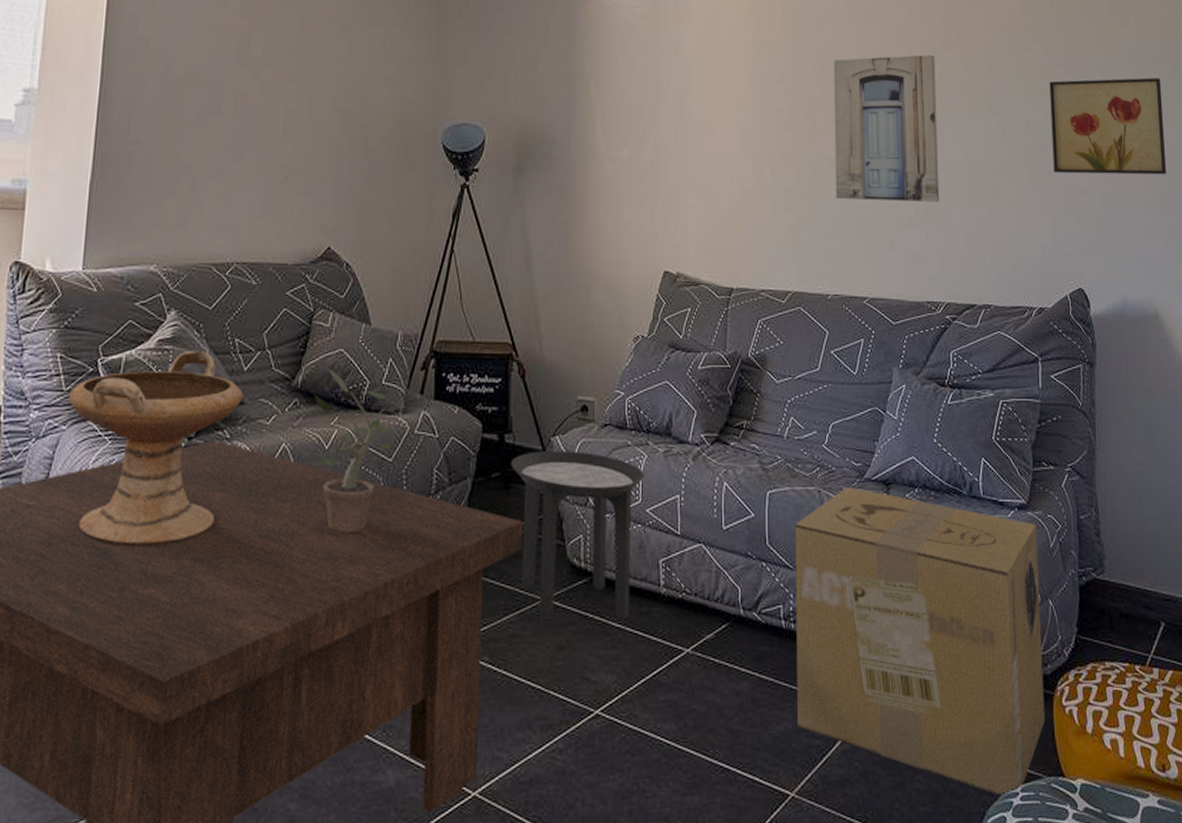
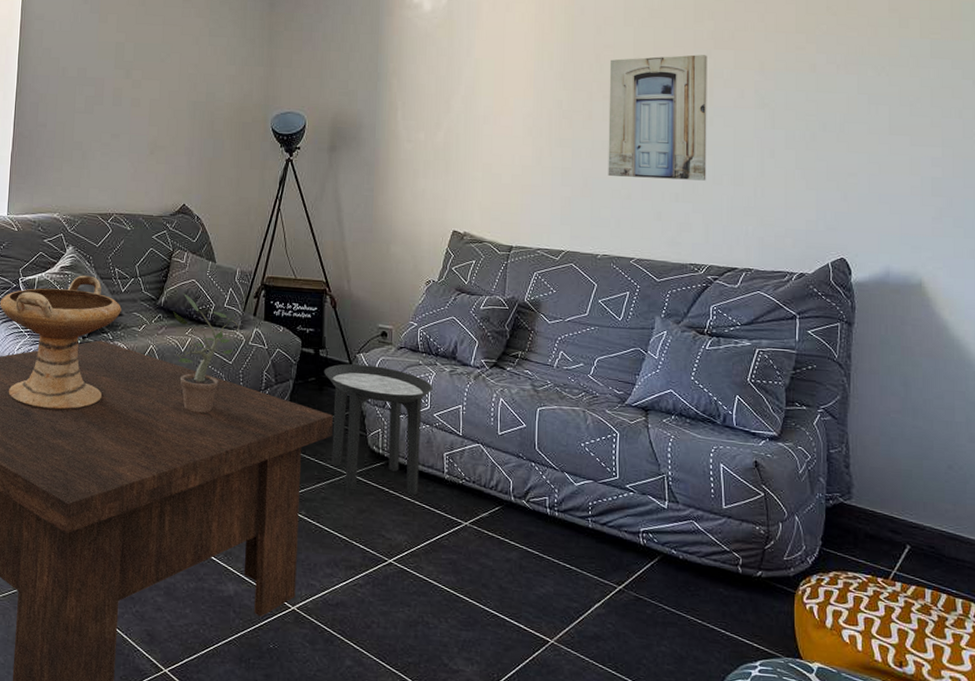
cardboard box: present [795,487,1046,797] -> none [558,410,787,668]
wall art: present [1049,77,1167,175] -> none [821,73,940,161]

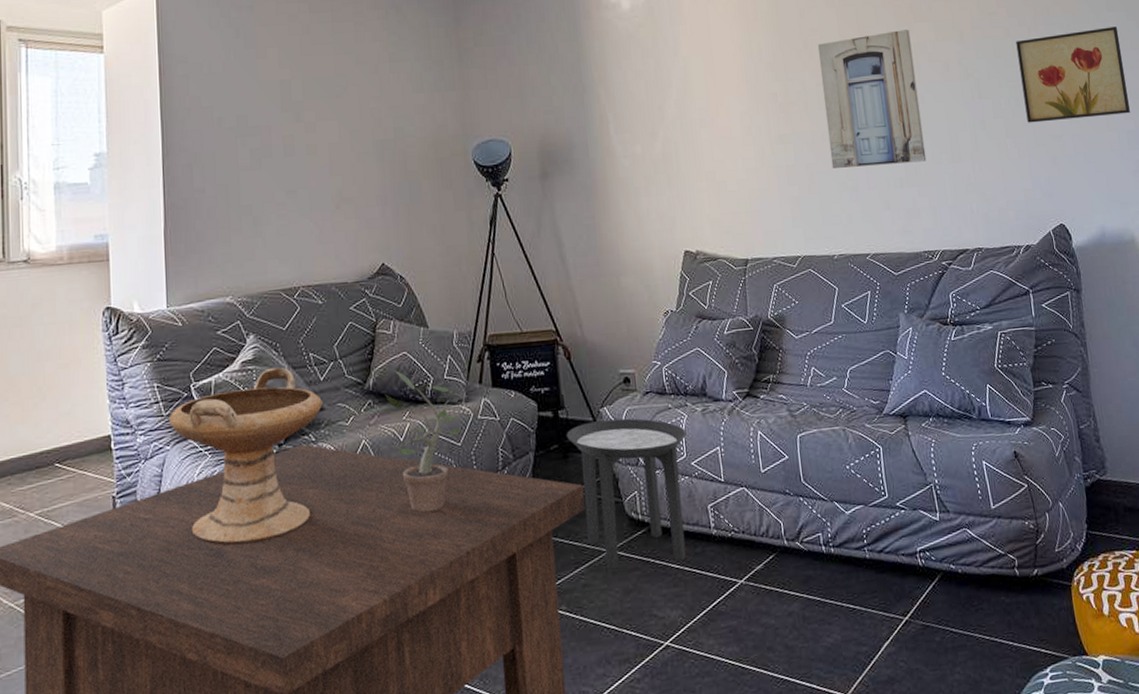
wall art: none [821,73,940,161] -> present [1016,26,1131,123]

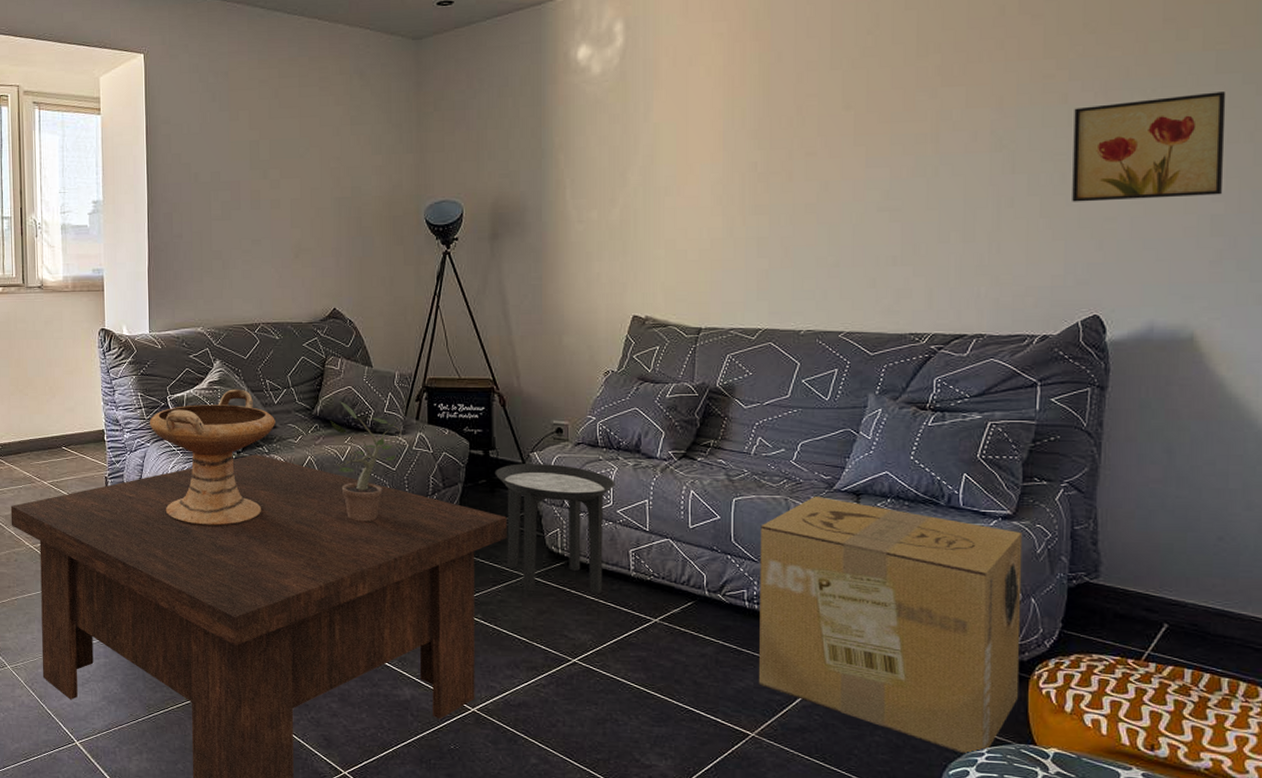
wall art: present [817,30,927,168] -> none [812,95,933,242]
cardboard box: none [825,423,1066,679] -> present [759,496,1023,756]

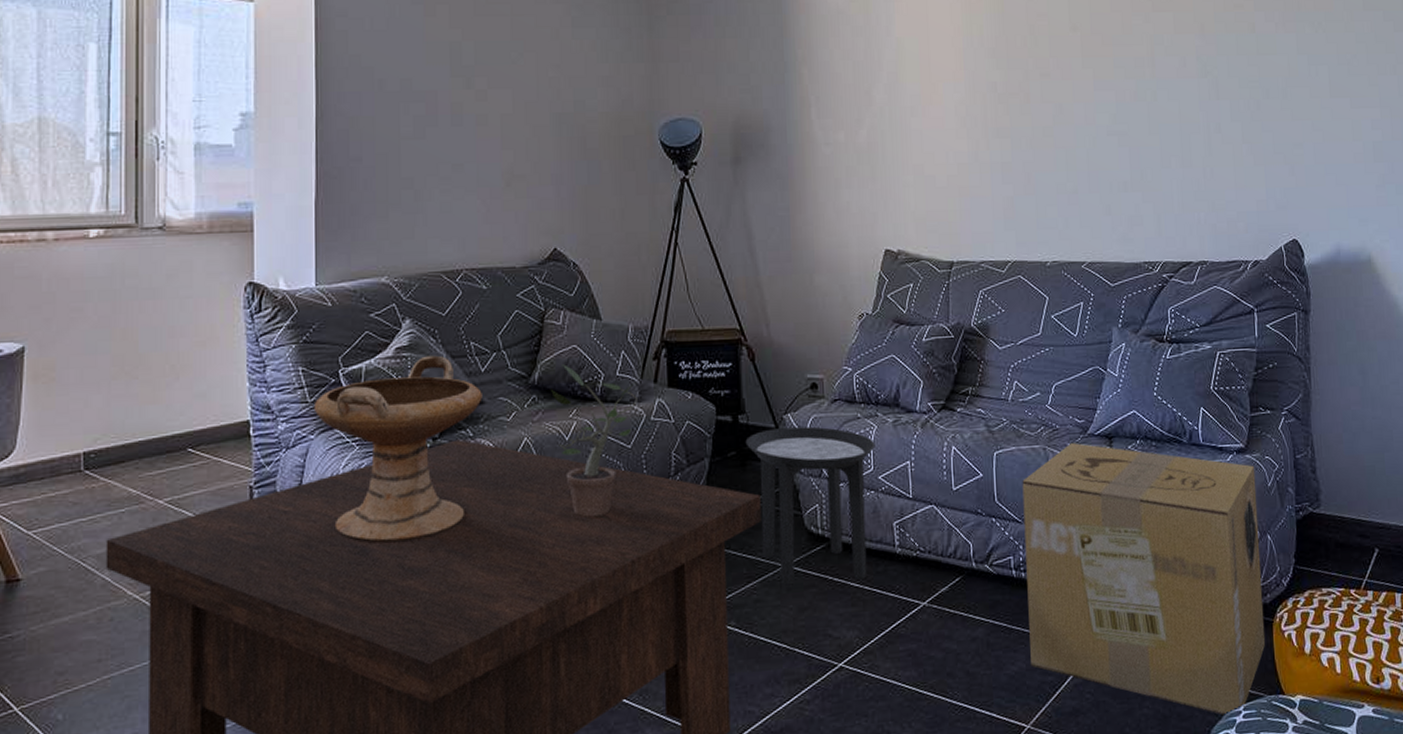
wall art: present [1072,91,1226,202] -> none [1261,27,1380,128]

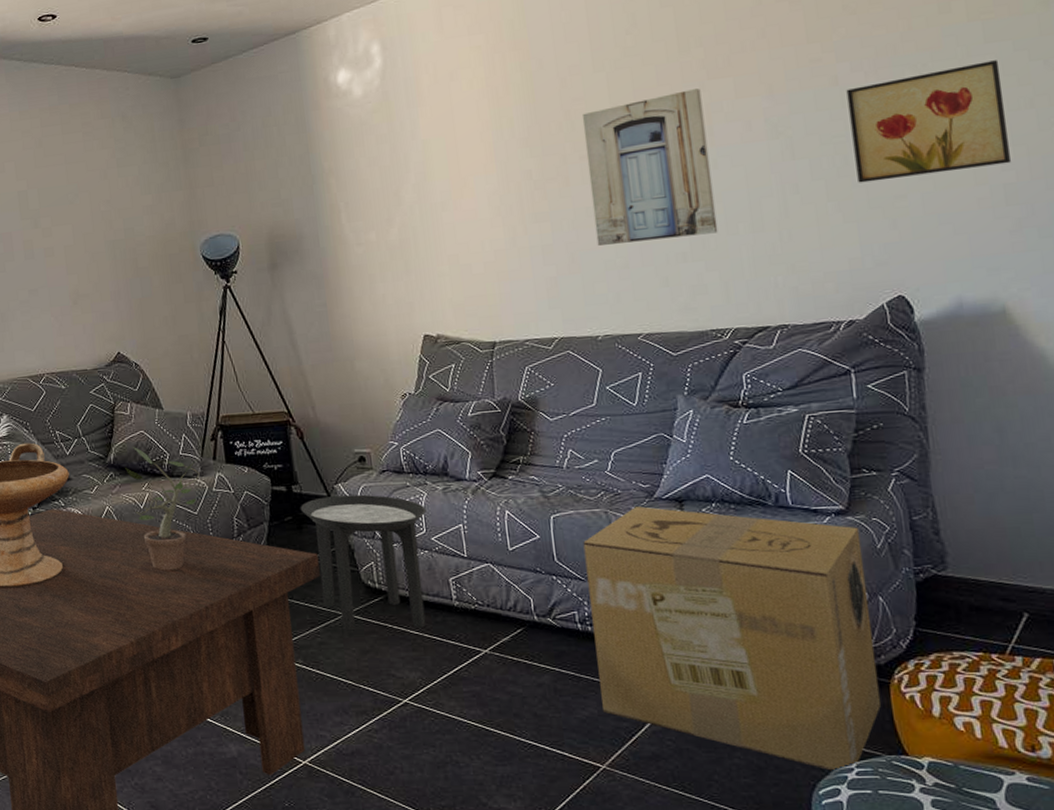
wall art: none [1044,19,1154,168] -> present [581,88,718,246]
wall art: none [1261,27,1380,128] -> present [846,60,1012,183]

